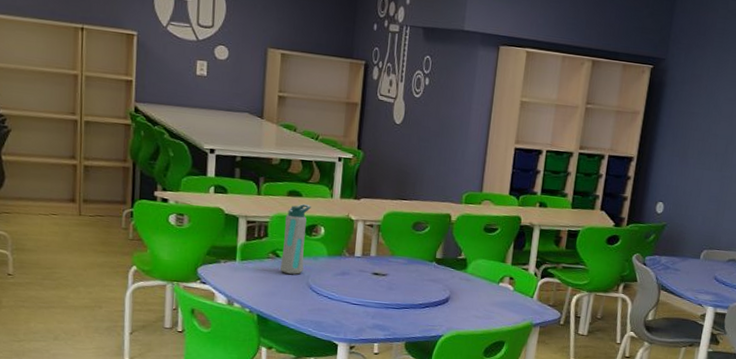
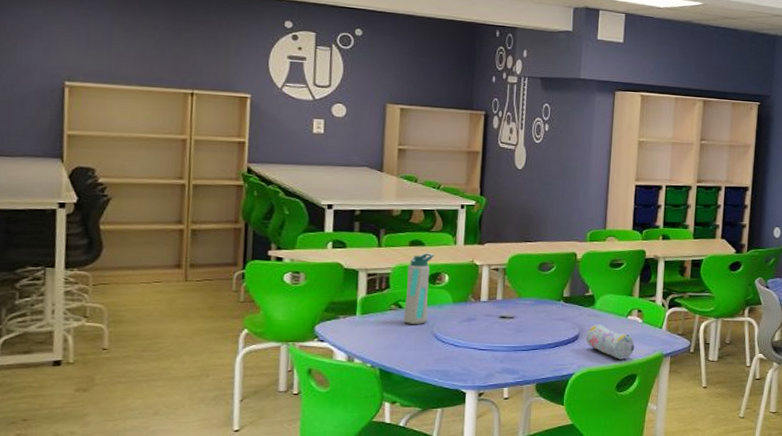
pencil case: none [456,288,505,326] -> present [586,324,635,359]

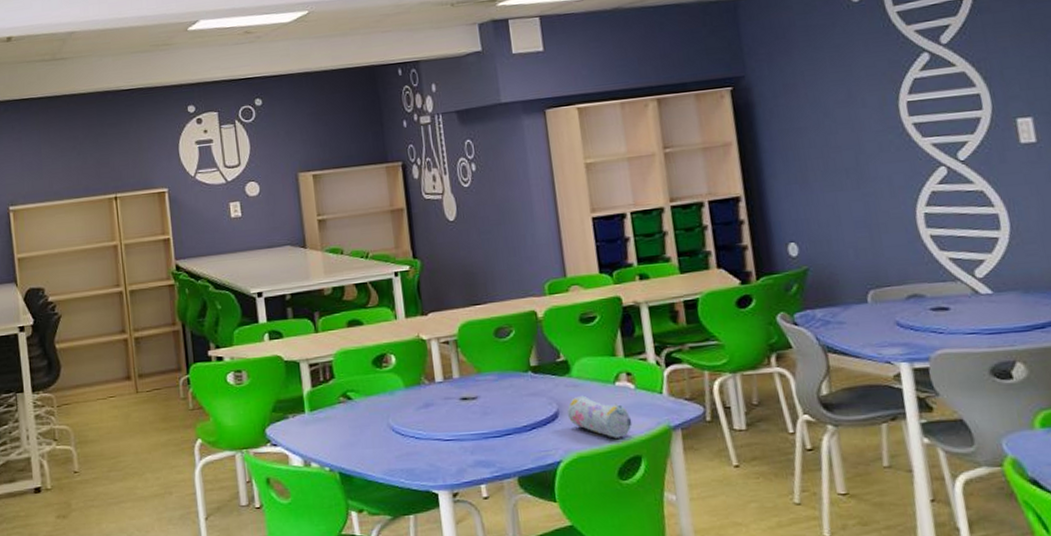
water bottle: present [403,253,434,324] -> none [349,332,381,417]

